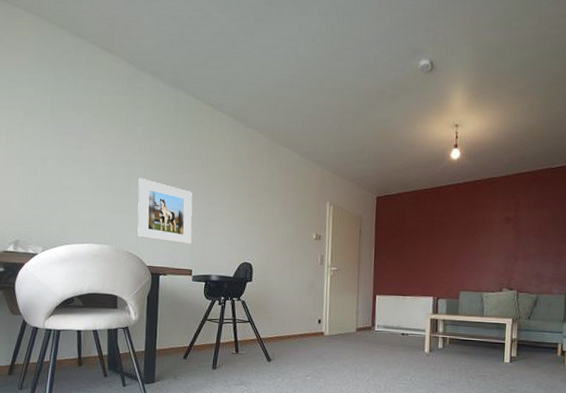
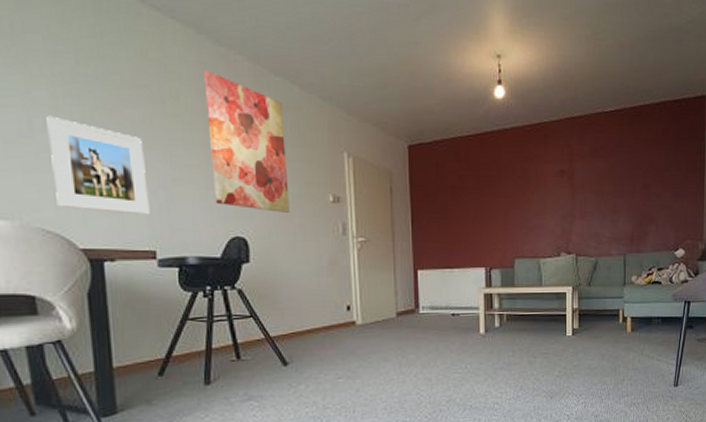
wall art: none [234,145,286,246] -> present [203,70,290,213]

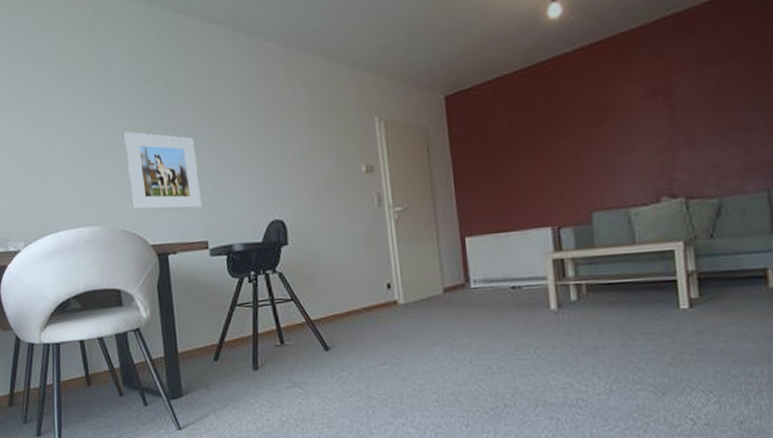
wall art: present [203,70,290,213] -> none [240,63,323,191]

